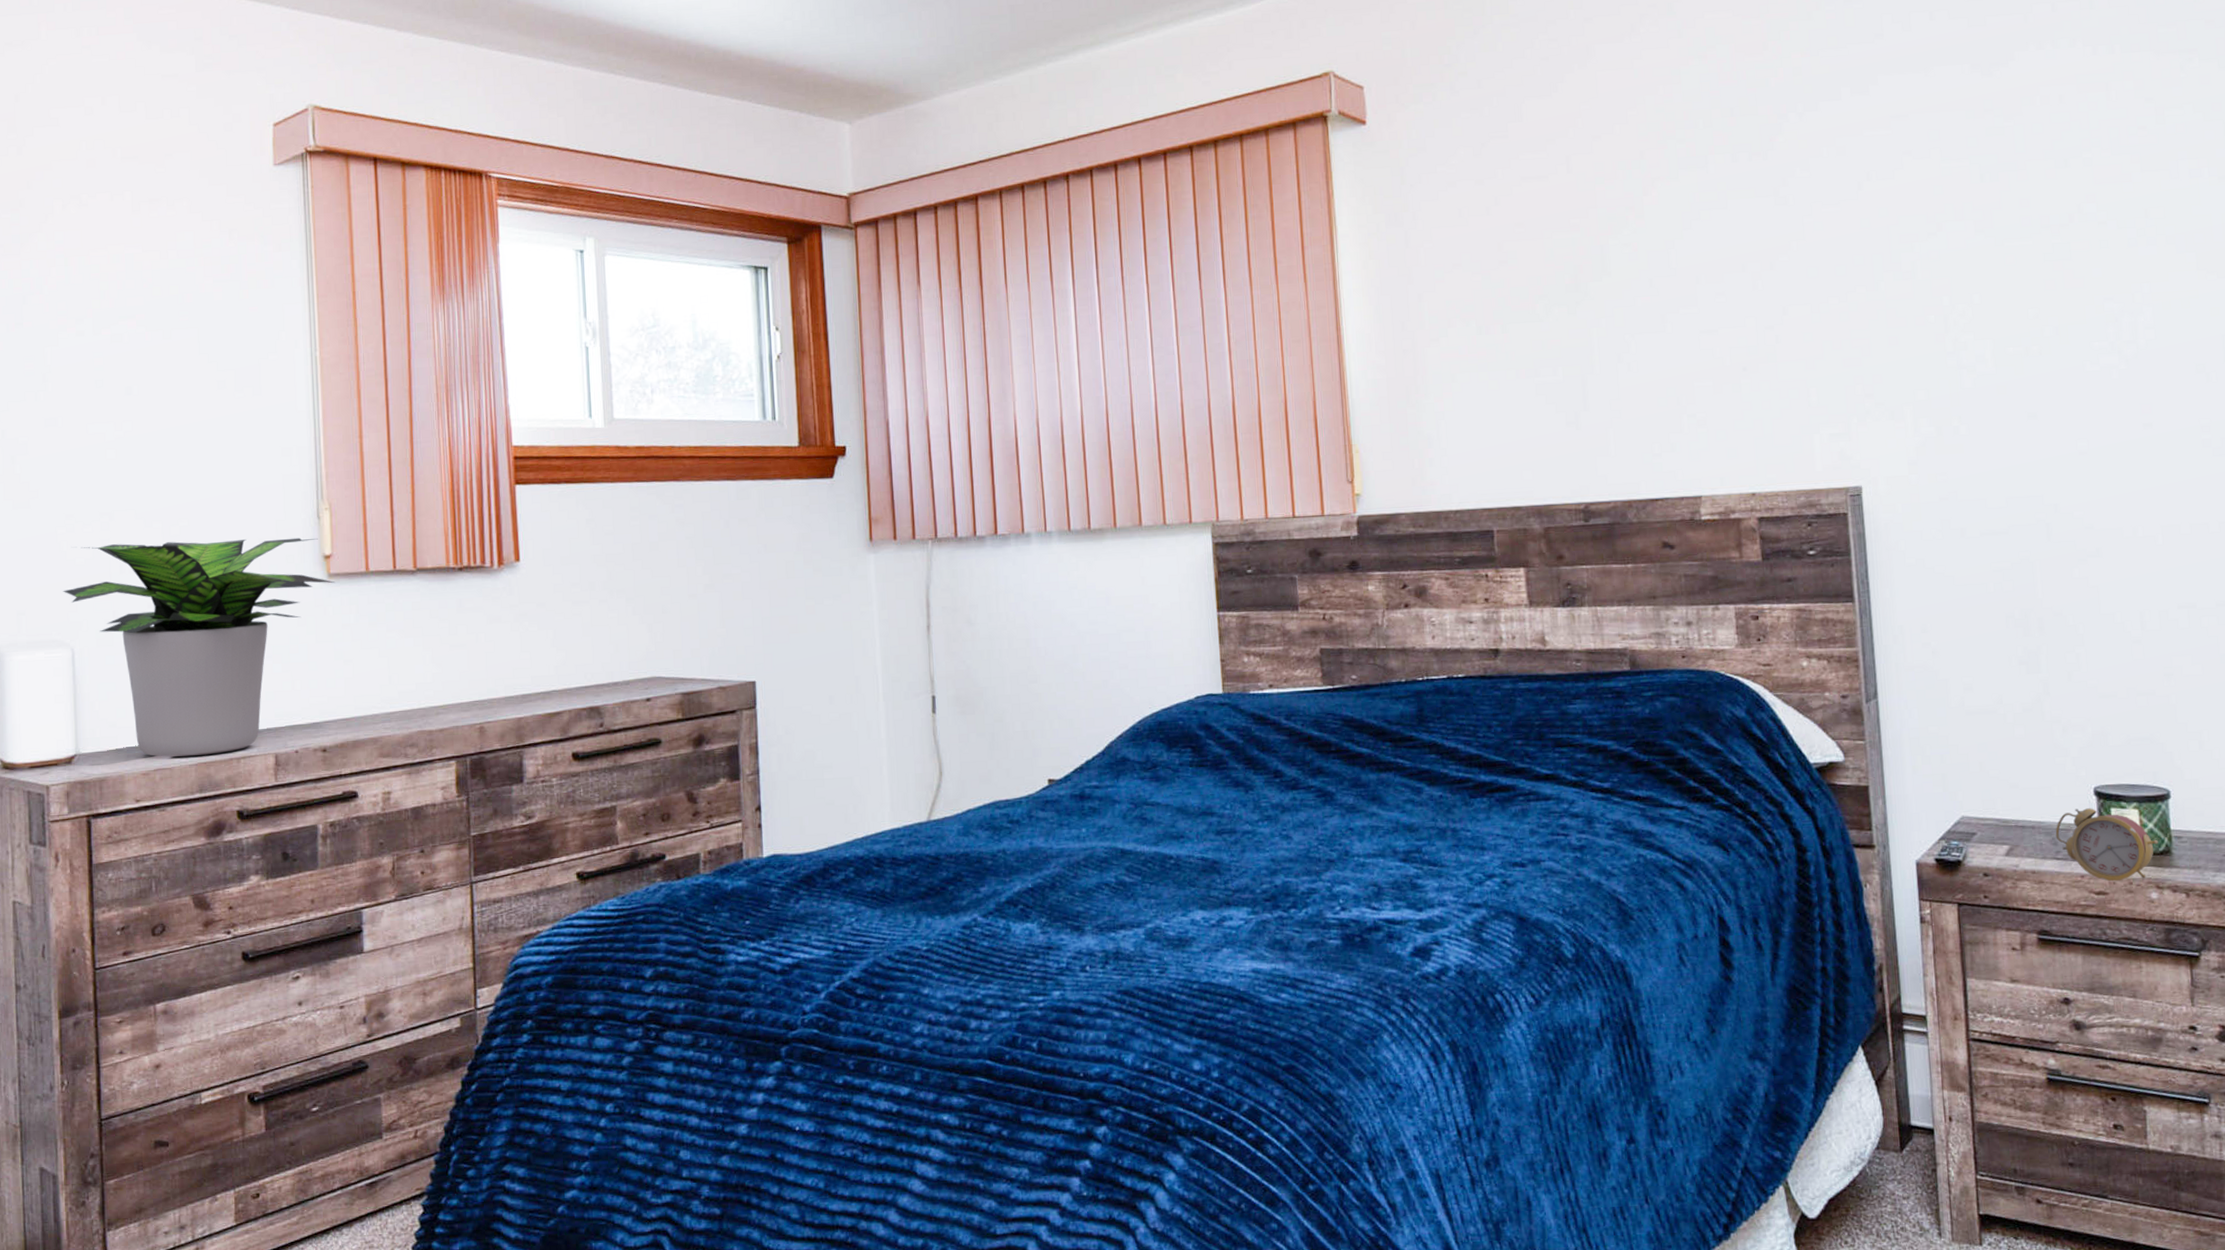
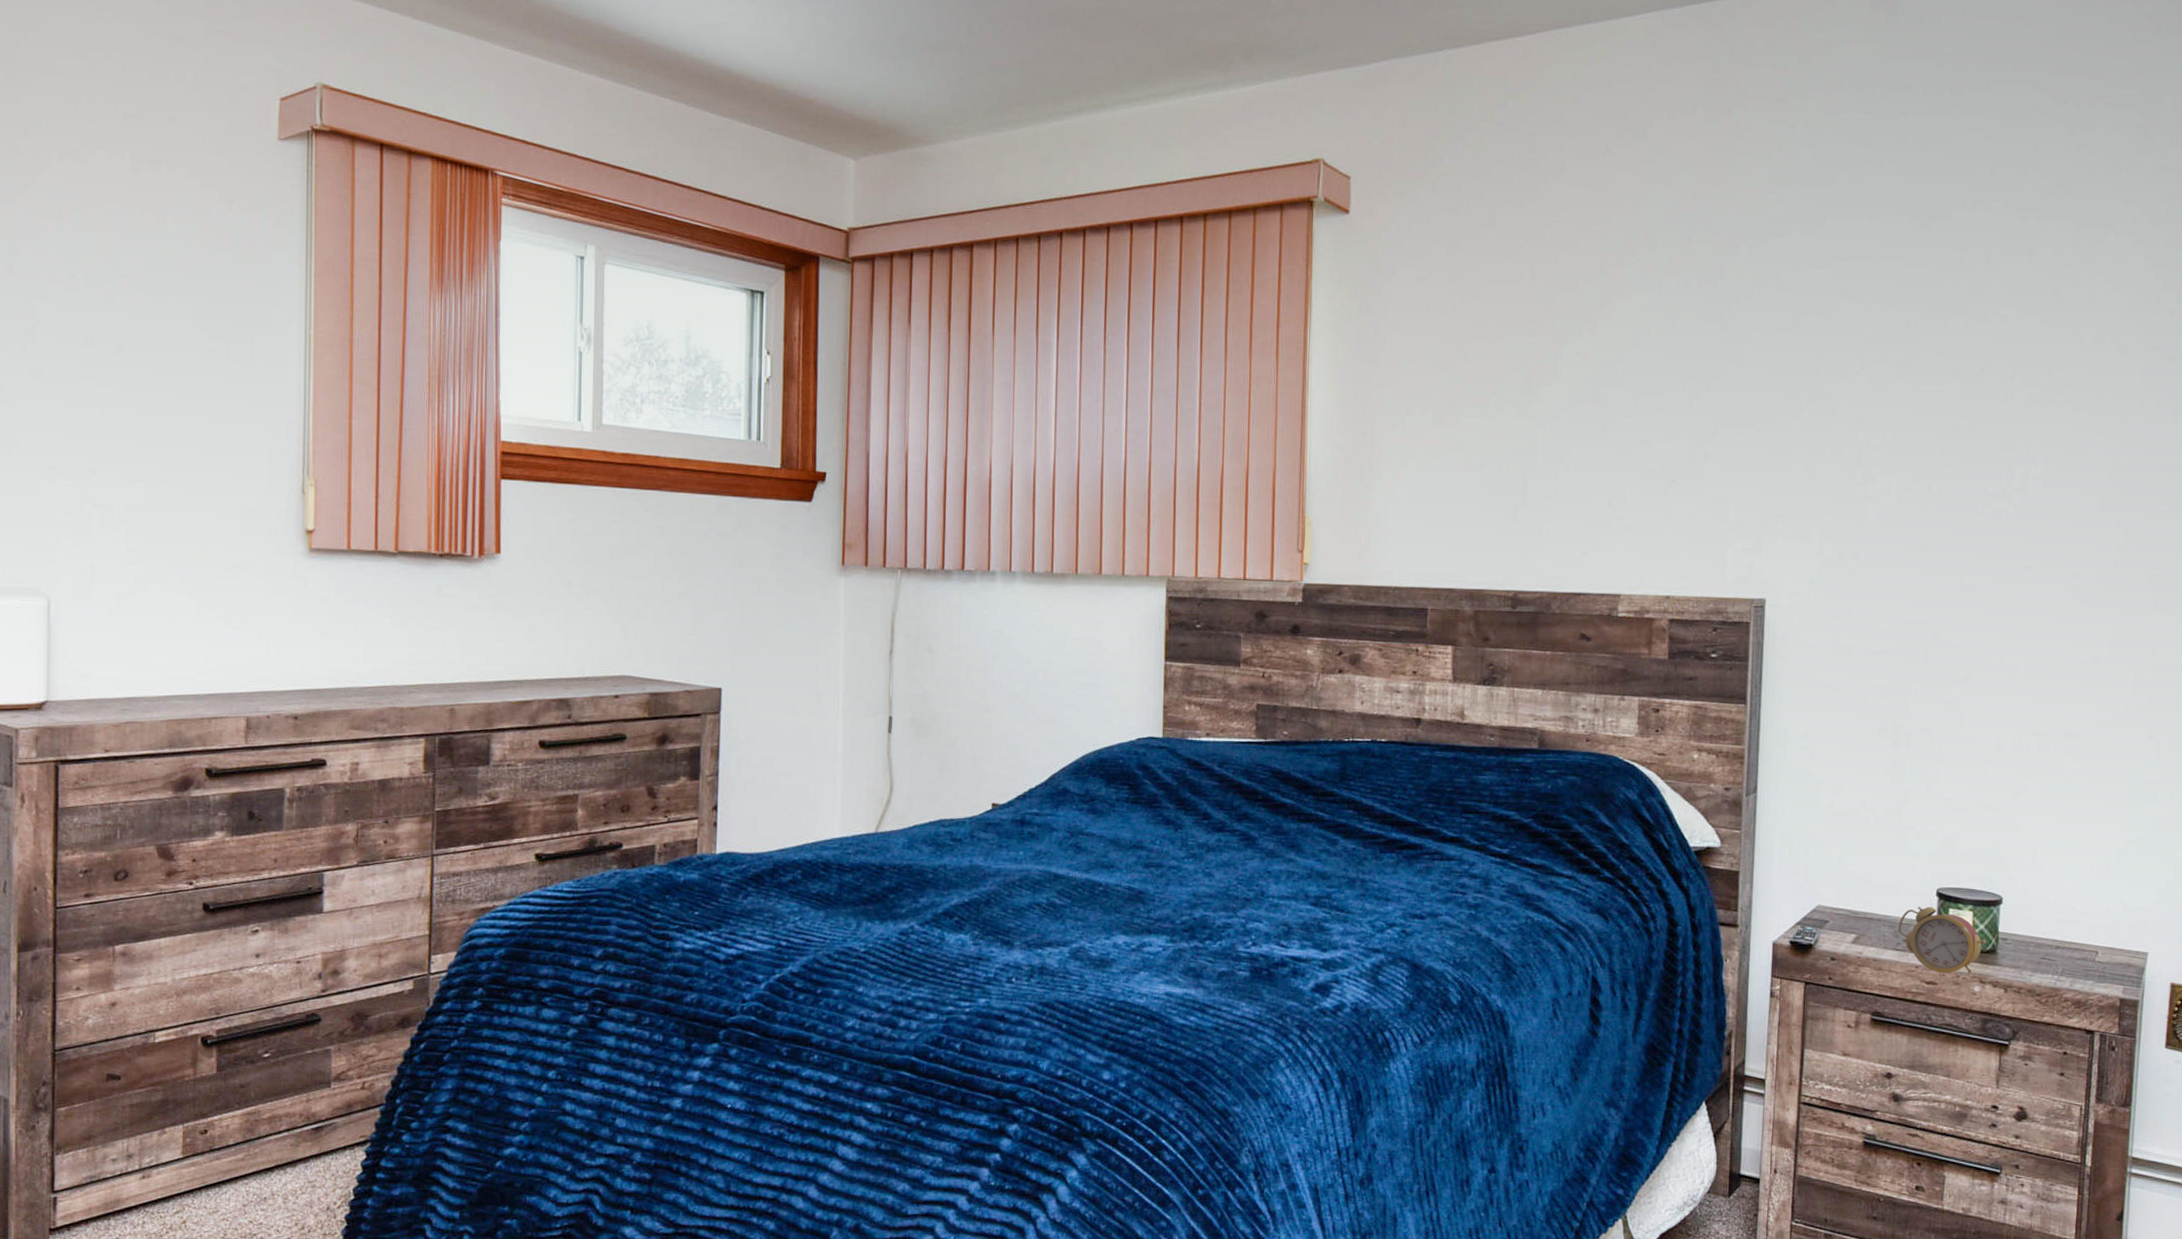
potted plant: present [63,537,335,757] -> none [41,499,316,713]

